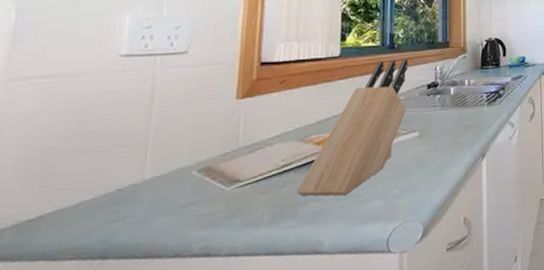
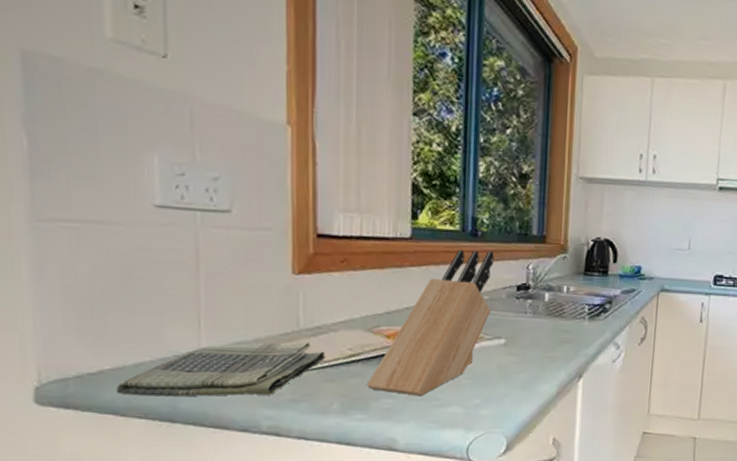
dish towel: none [52,159,260,237] -> present [116,341,325,397]

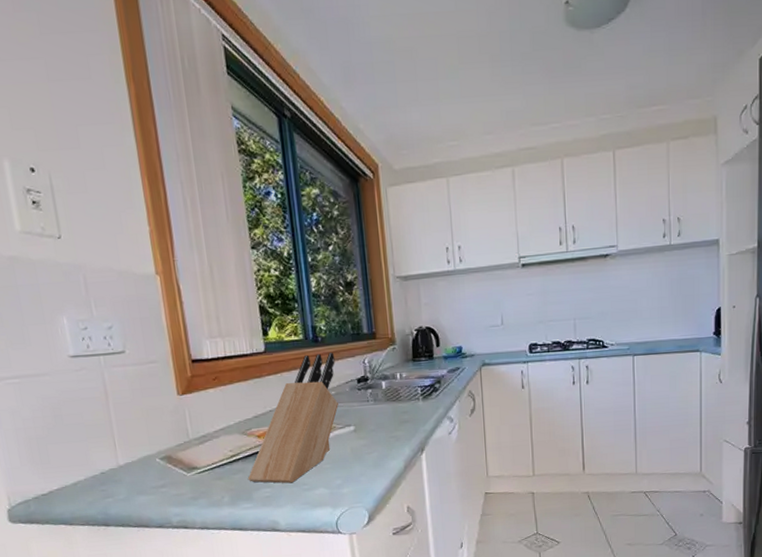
dish towel: present [116,341,325,397] -> none [63,449,213,508]

